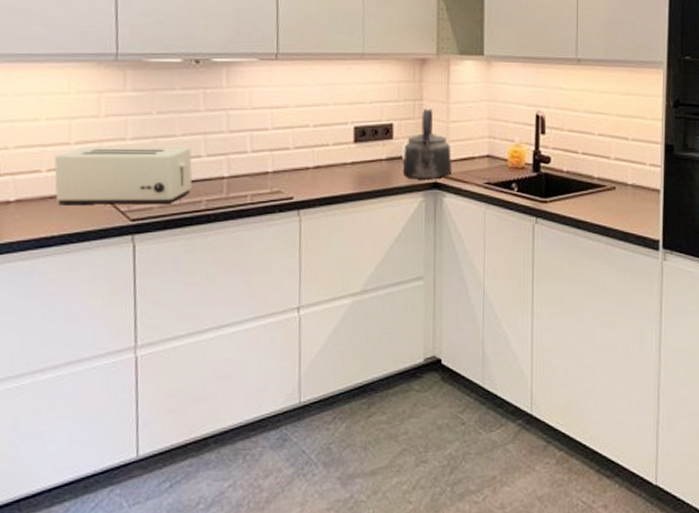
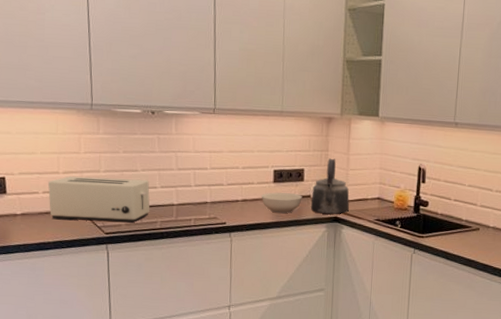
bowl: none [338,155,392,182] -> present [261,192,302,214]

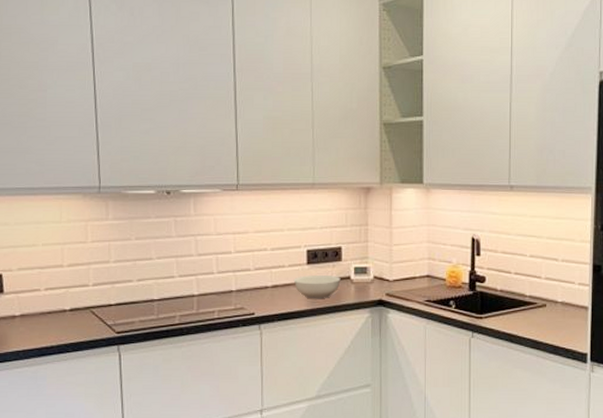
toaster: present [47,176,150,223] -> none [50,269,167,319]
kettle: present [310,158,350,215] -> none [350,233,396,298]

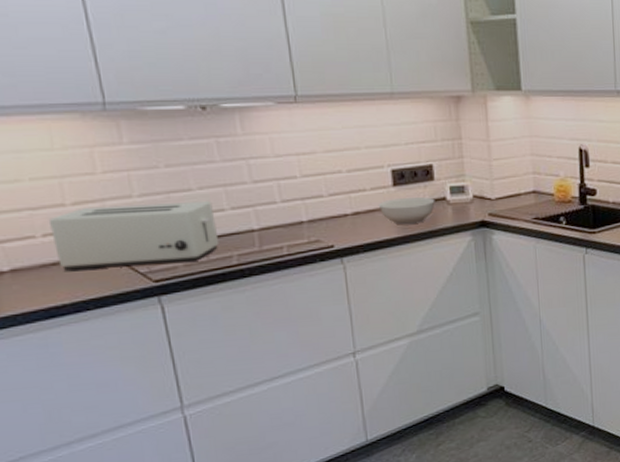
toaster: none [50,269,167,319] -> present [48,201,220,271]

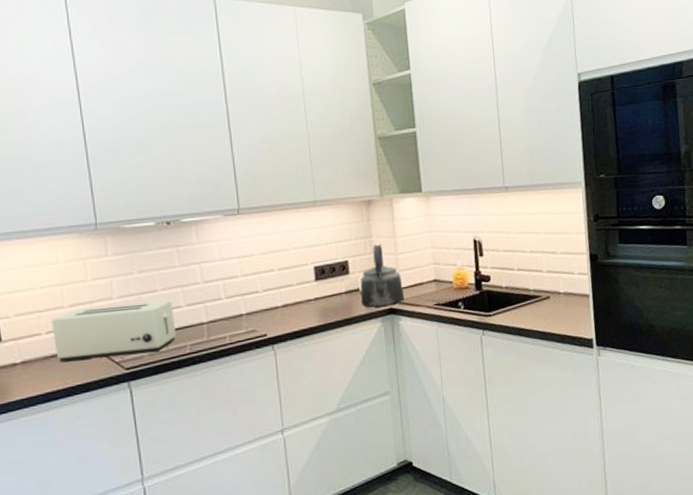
bowl: present [378,197,435,225] -> none [303,289,350,315]
kettle: none [447,147,499,219] -> present [360,244,405,308]

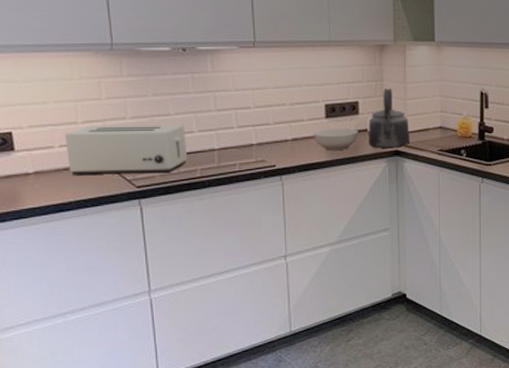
bowl: none [303,289,350,315] -> present [312,128,359,151]

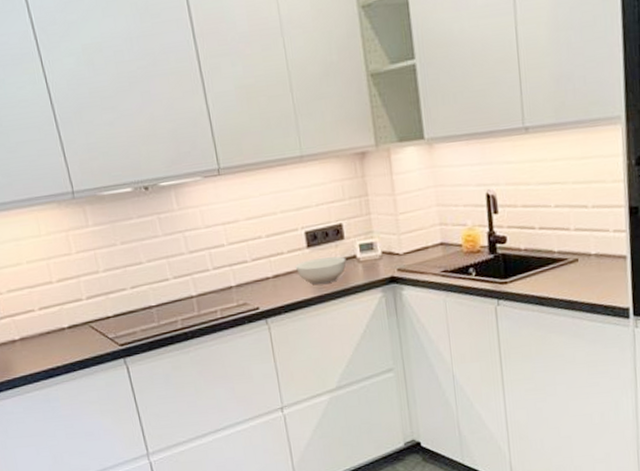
toaster: present [64,125,188,175] -> none [42,273,167,338]
kettle: present [368,88,411,148] -> none [356,203,408,276]

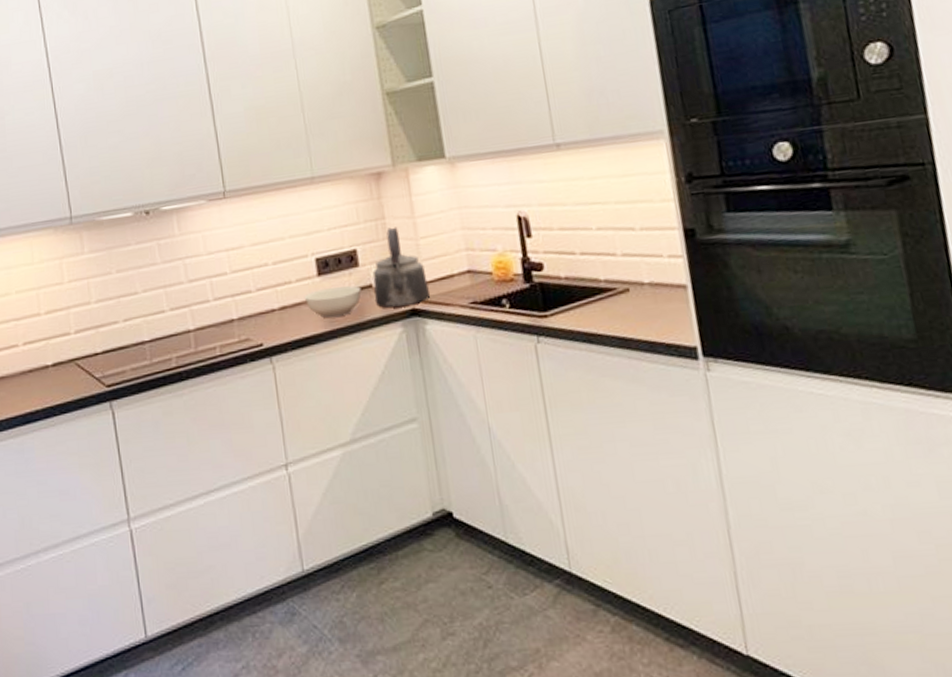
kettle: none [356,203,408,276] -> present [372,226,431,309]

